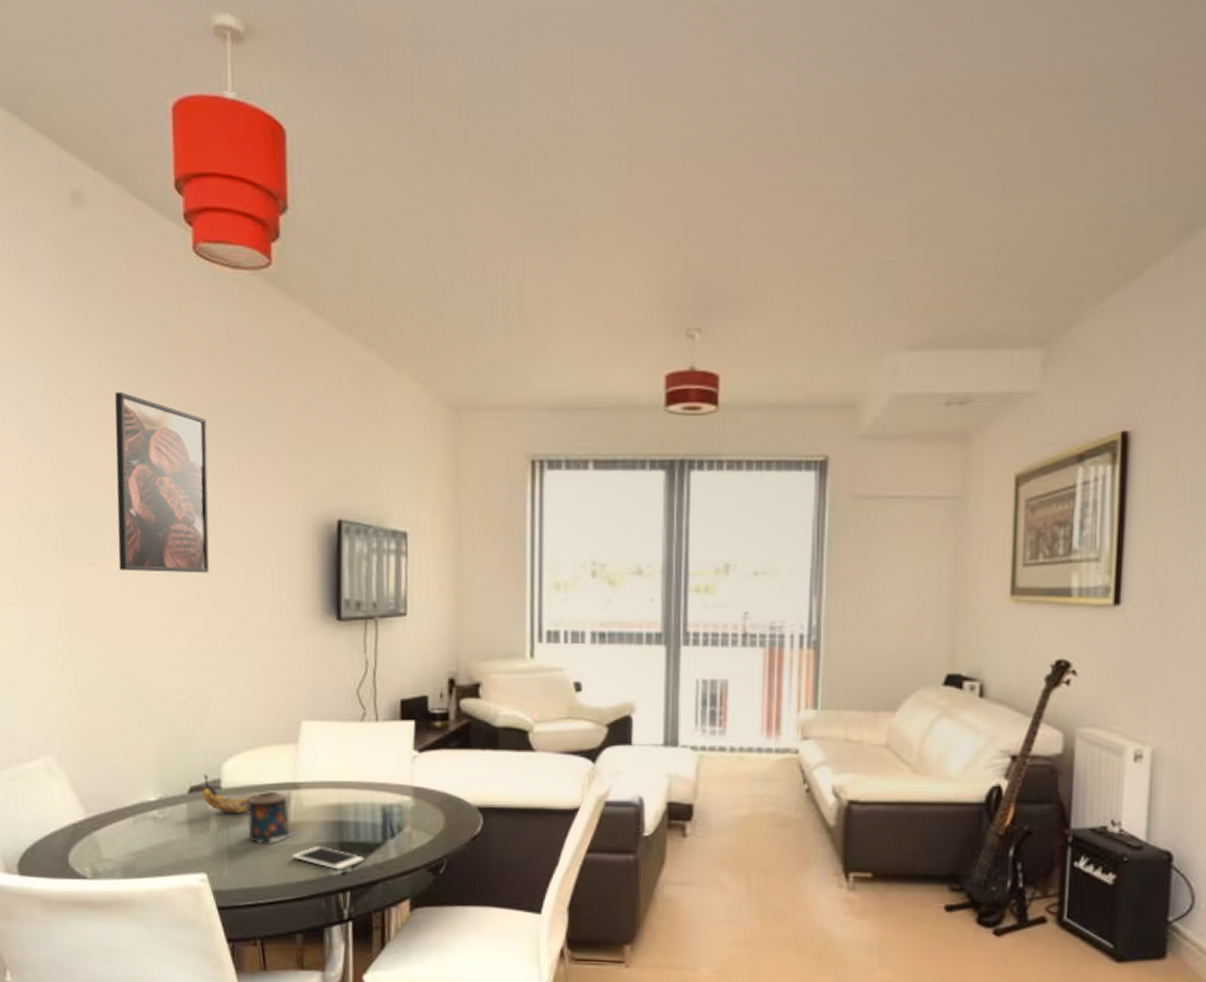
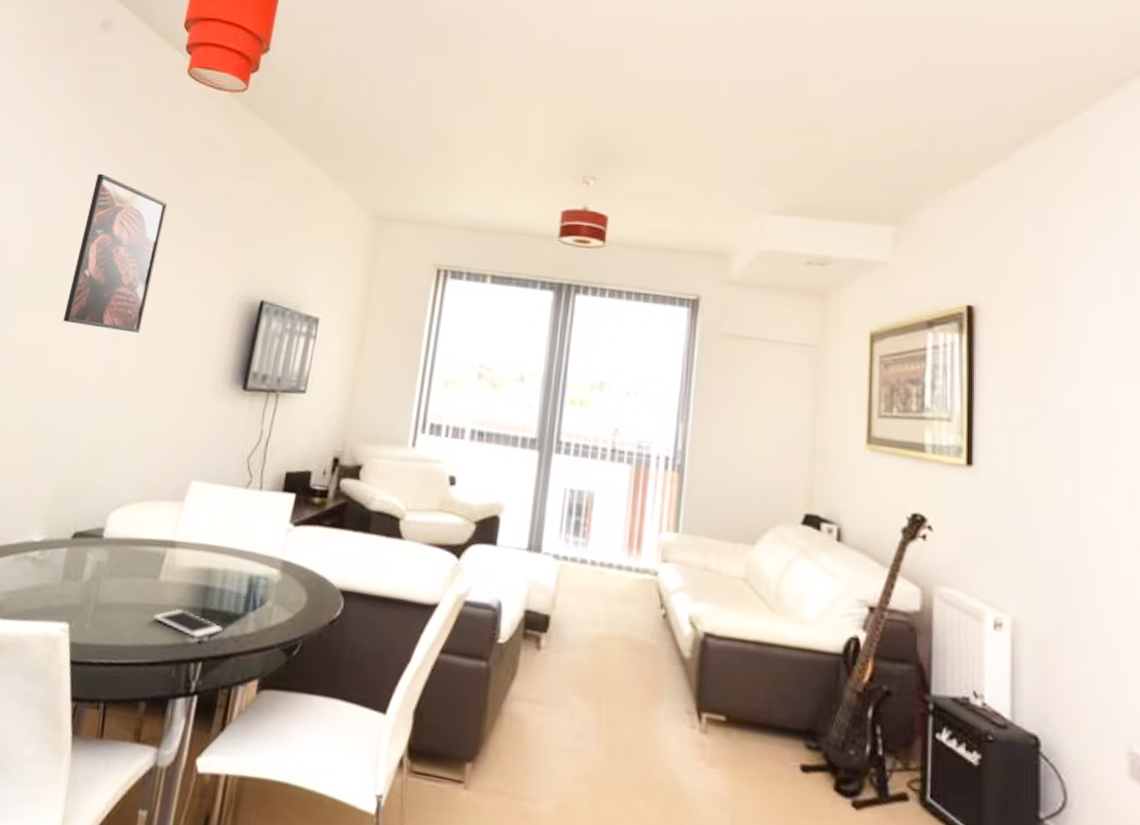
banana: present [203,774,257,813] -> none [84,521,134,566]
candle: present [247,792,299,845] -> none [118,546,165,601]

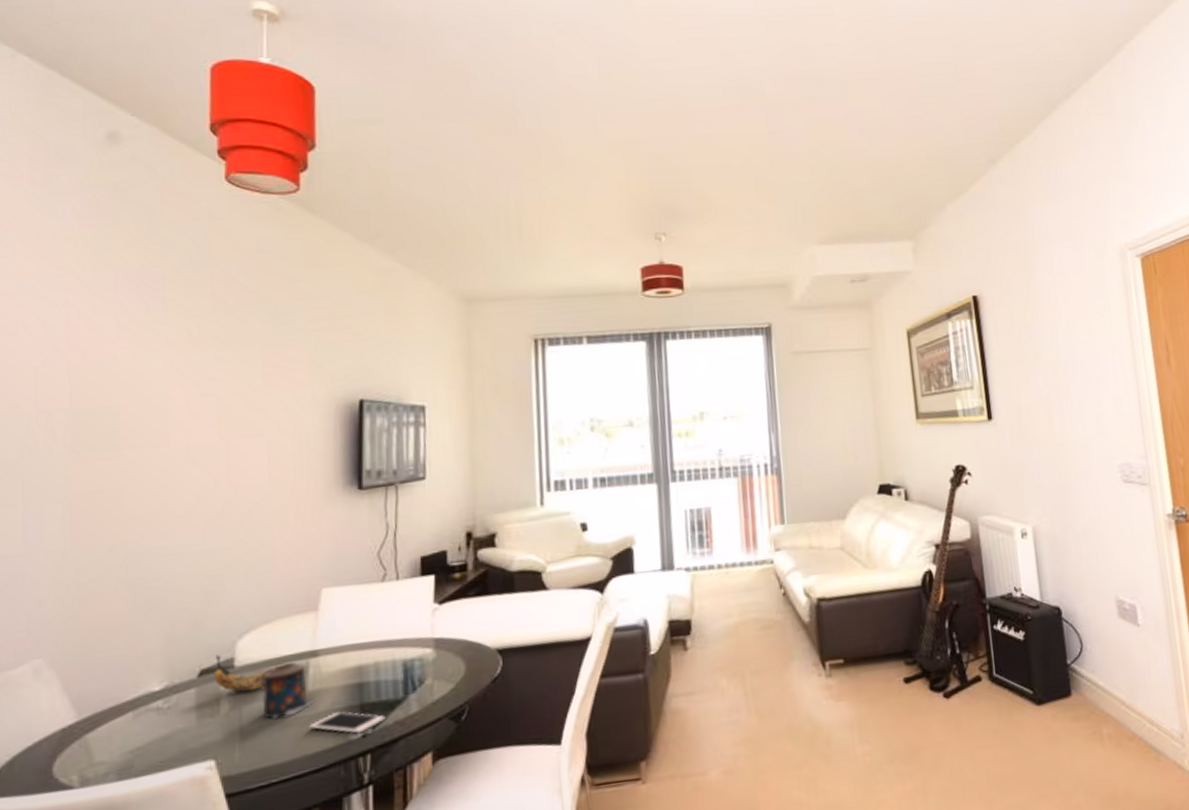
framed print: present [63,173,167,333] -> none [133,299,233,462]
banana: none [84,521,134,566] -> present [214,655,273,692]
candle: none [118,546,165,601] -> present [262,663,317,720]

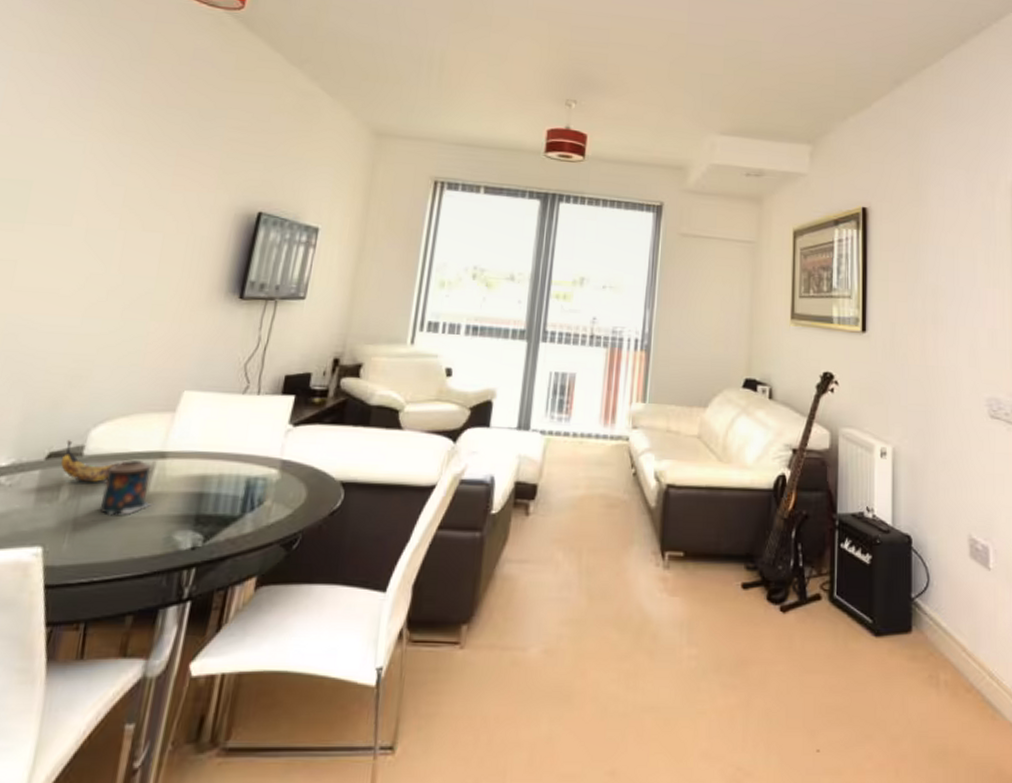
cell phone: present [309,711,385,734] -> none [142,518,218,545]

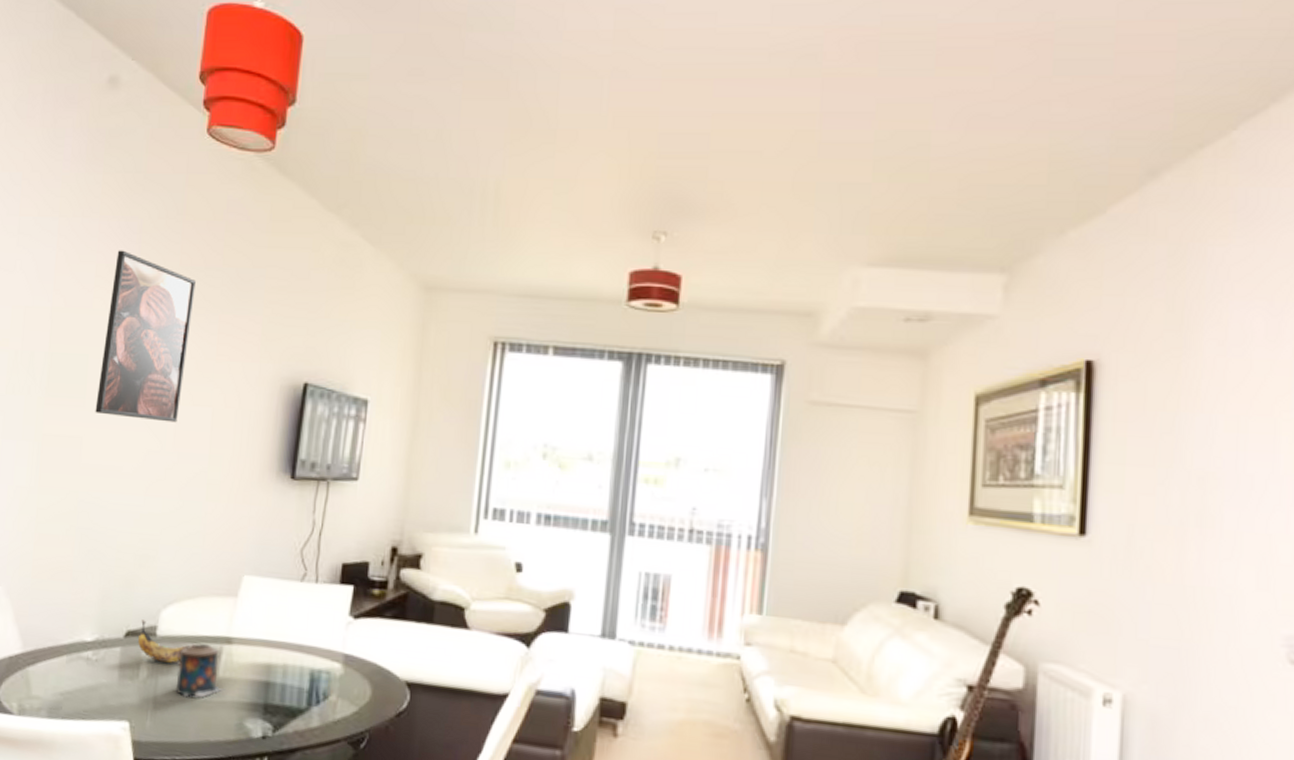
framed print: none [34,85,156,247] -> present [95,250,196,423]

